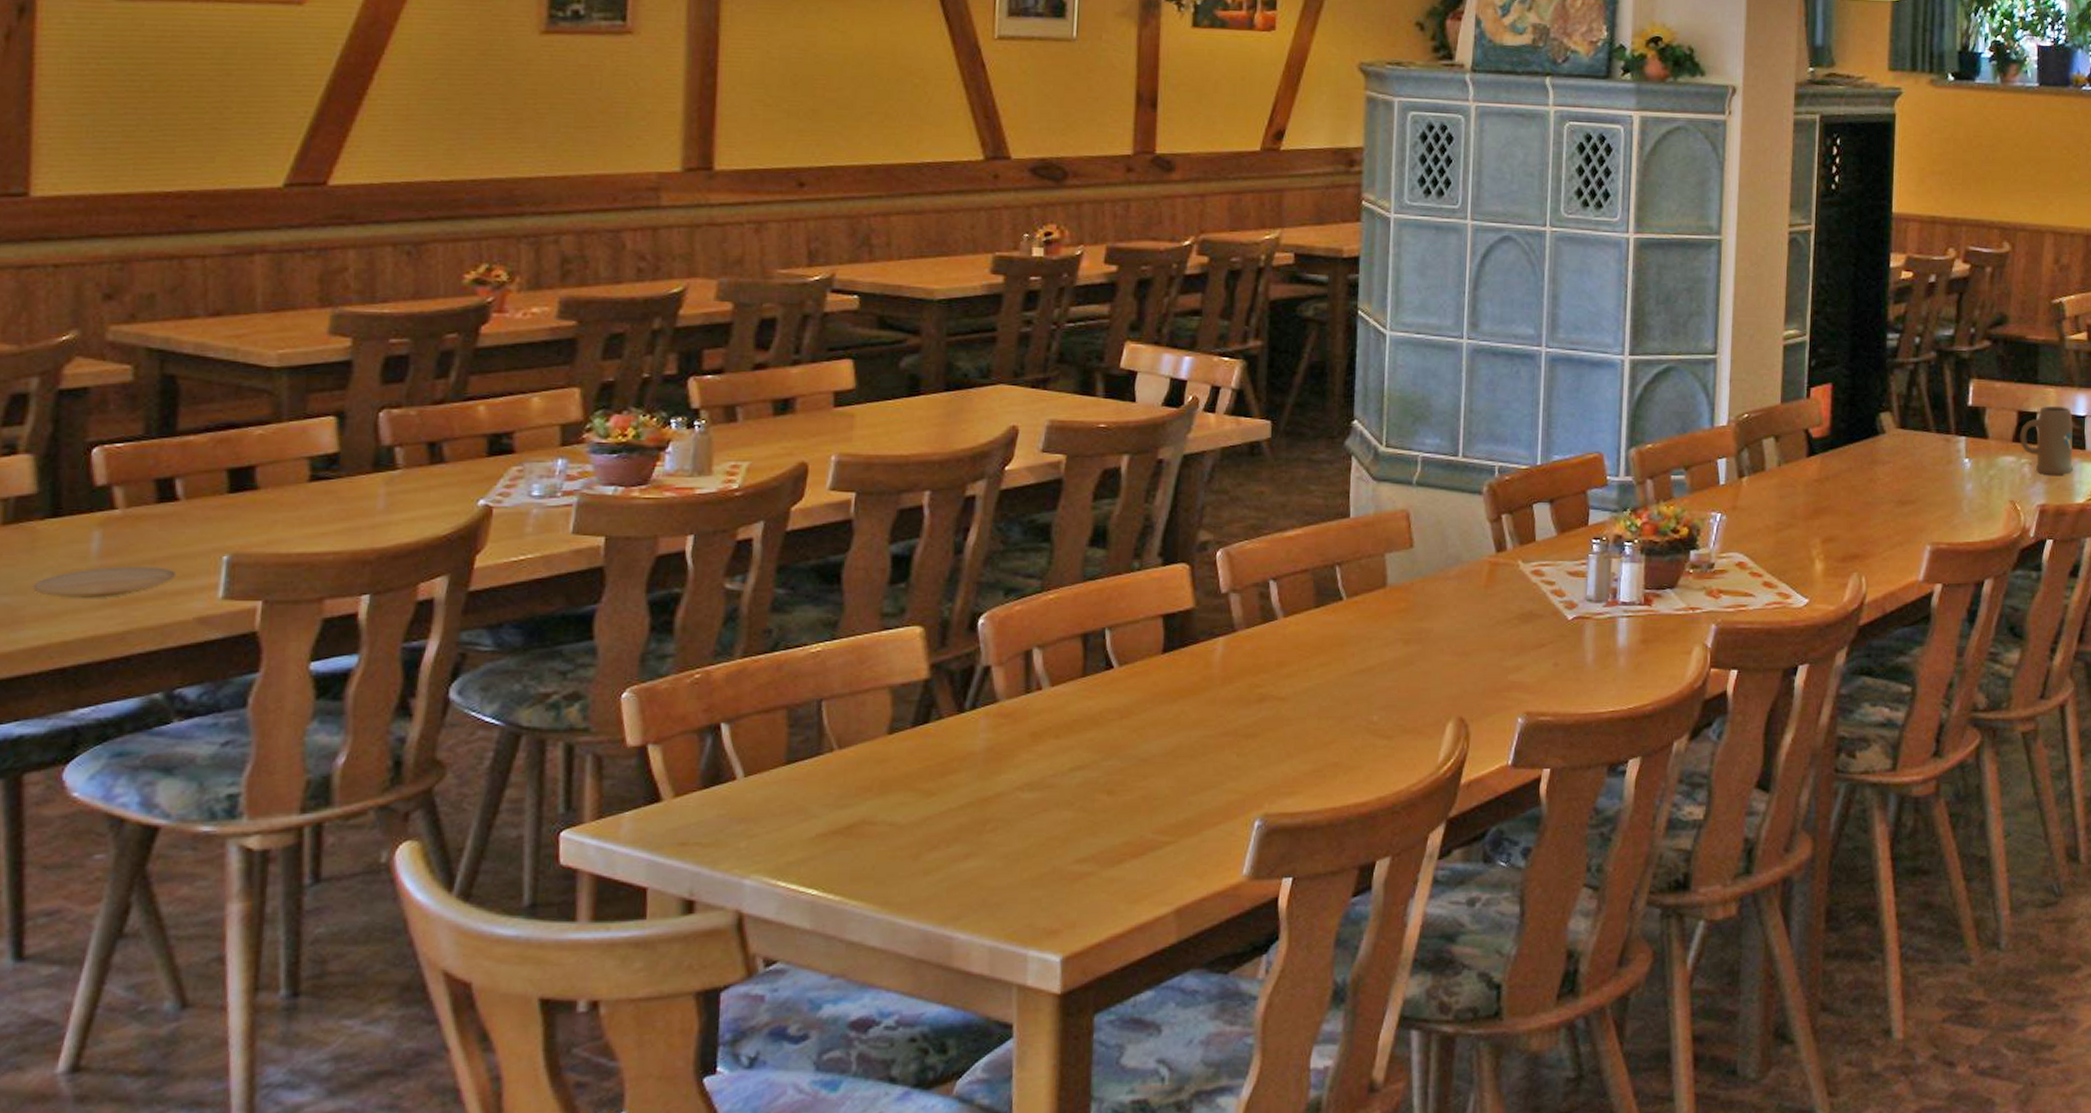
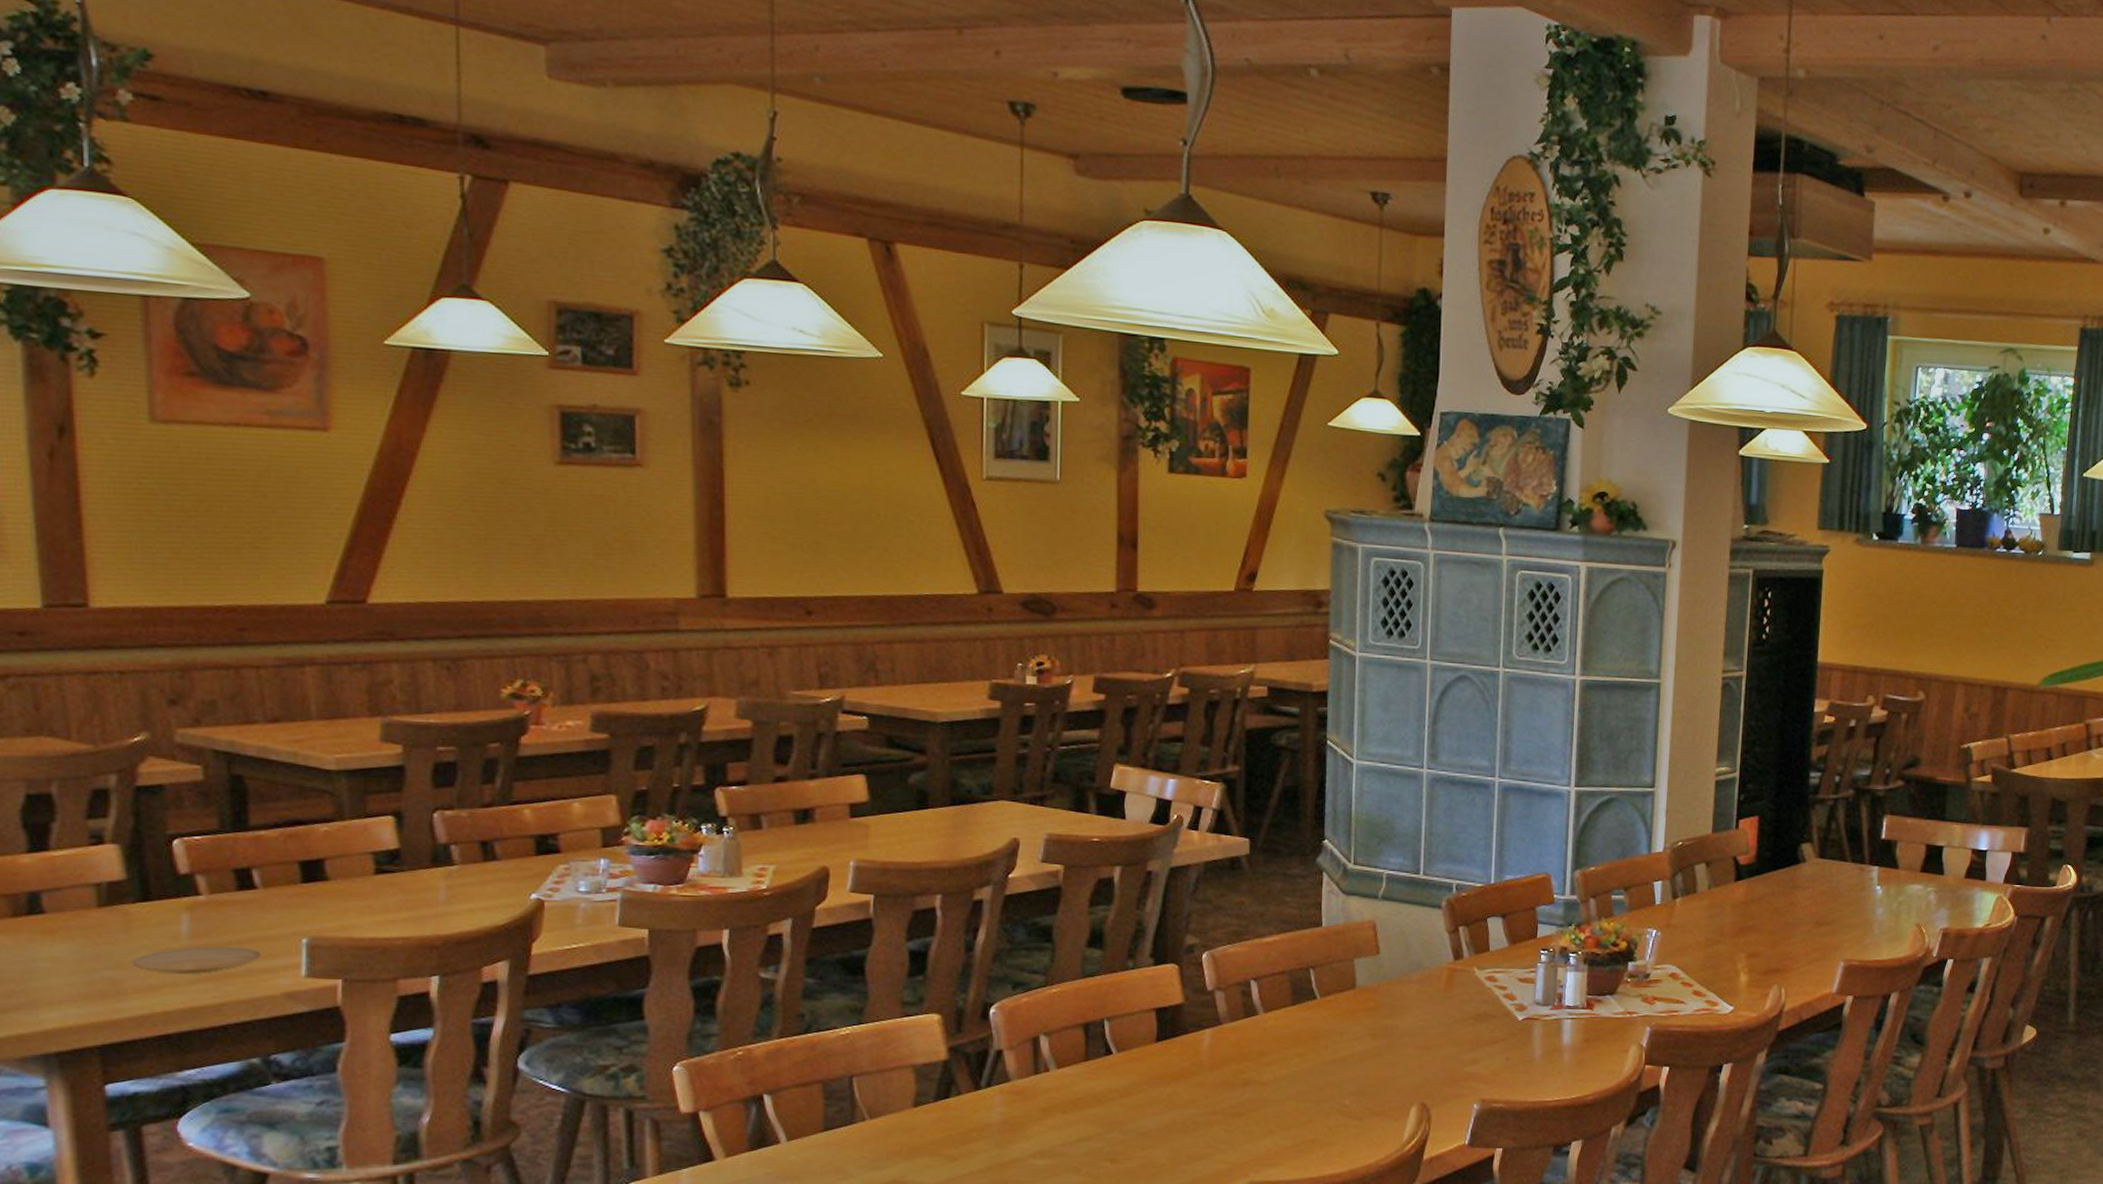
beer mug: present [2020,406,2073,475] -> none [1927,841,1976,903]

